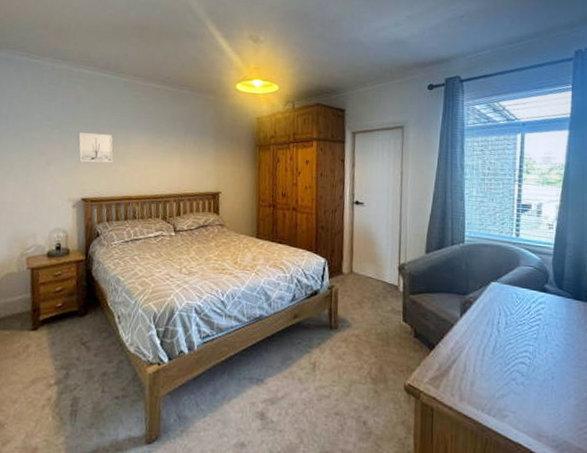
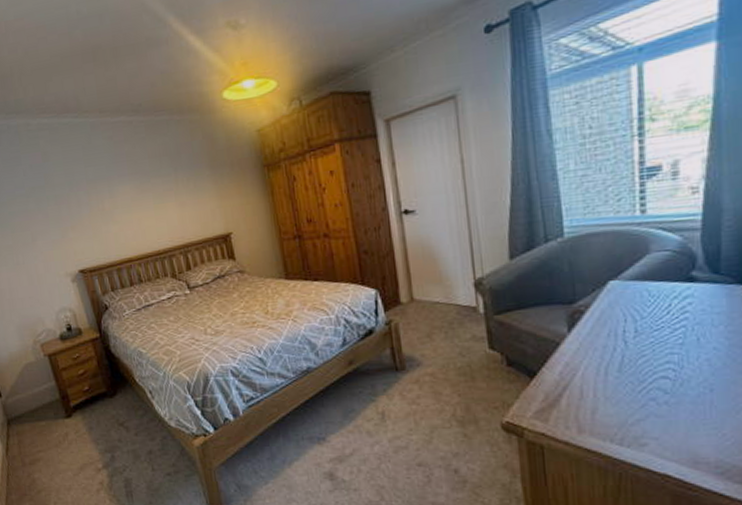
wall art: present [78,133,113,163] -> none [56,190,101,230]

